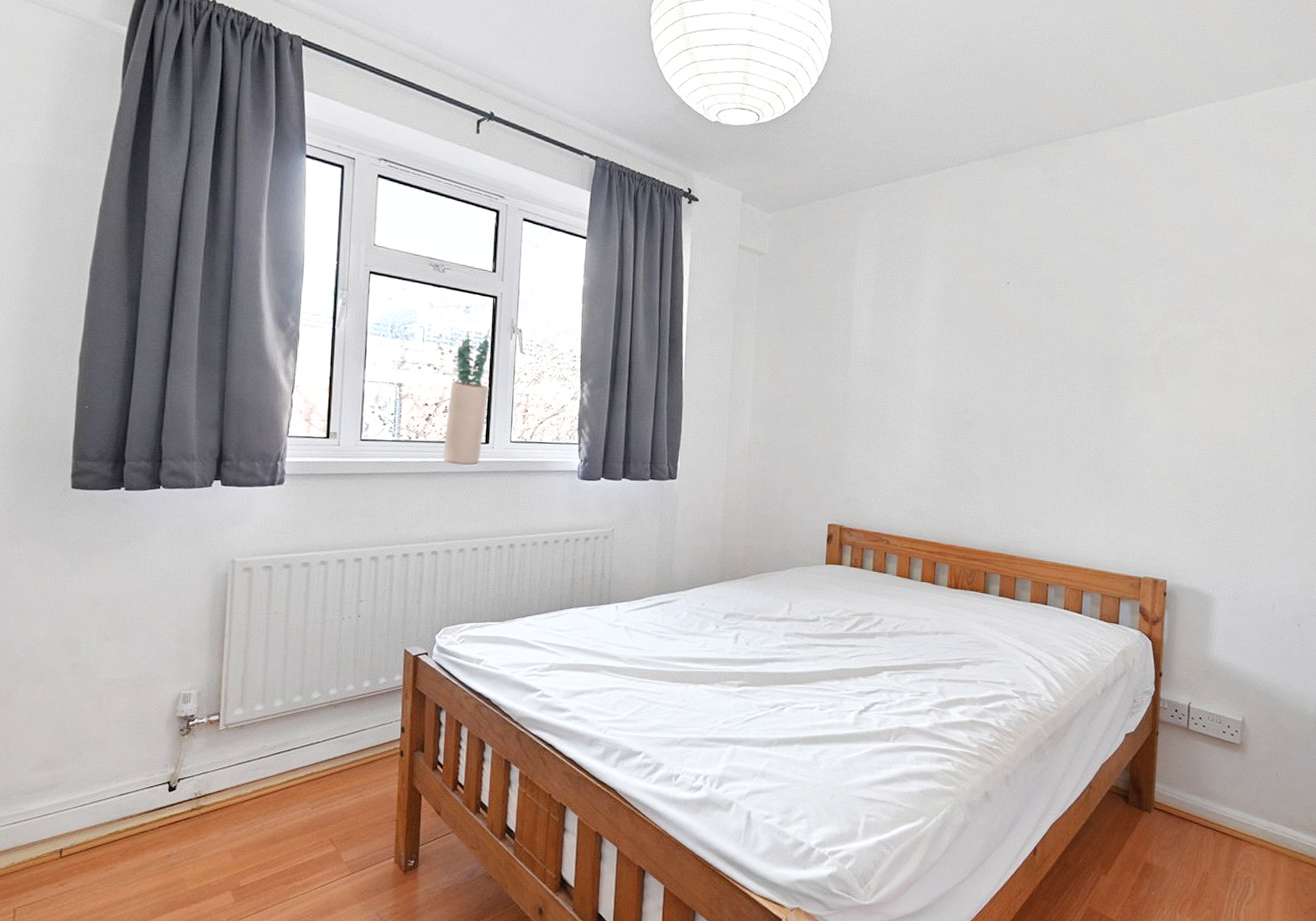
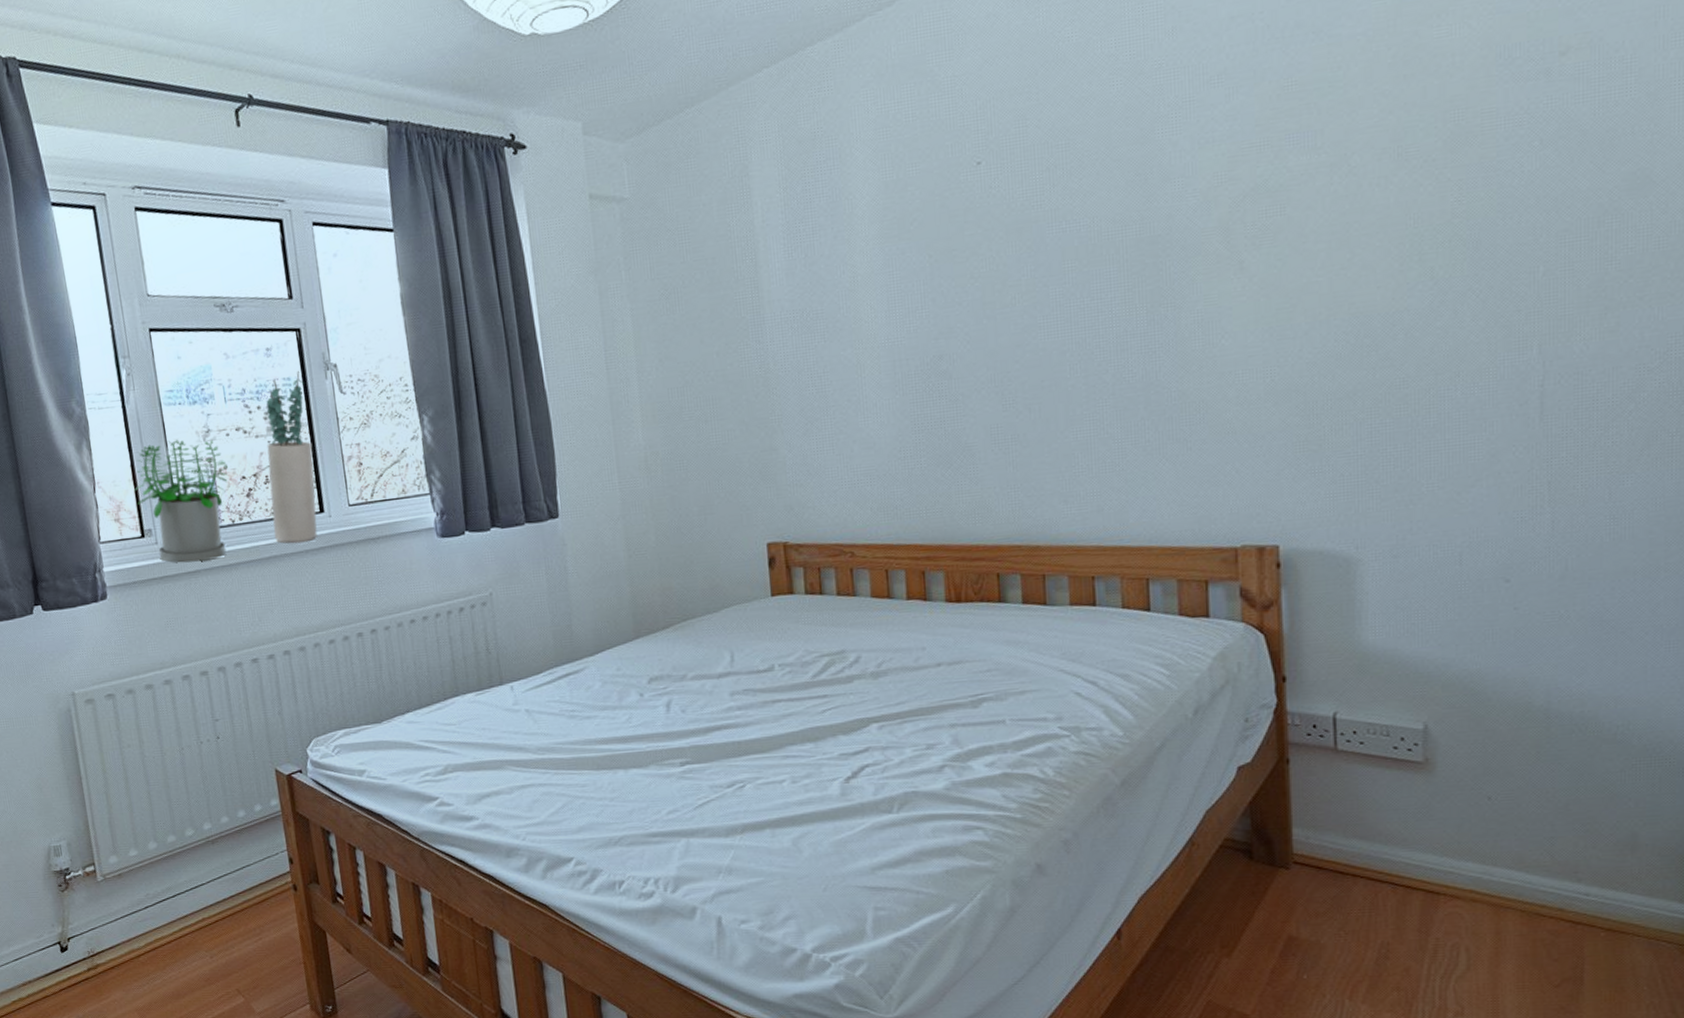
potted plant: none [329,363,415,467] -> present [134,439,229,564]

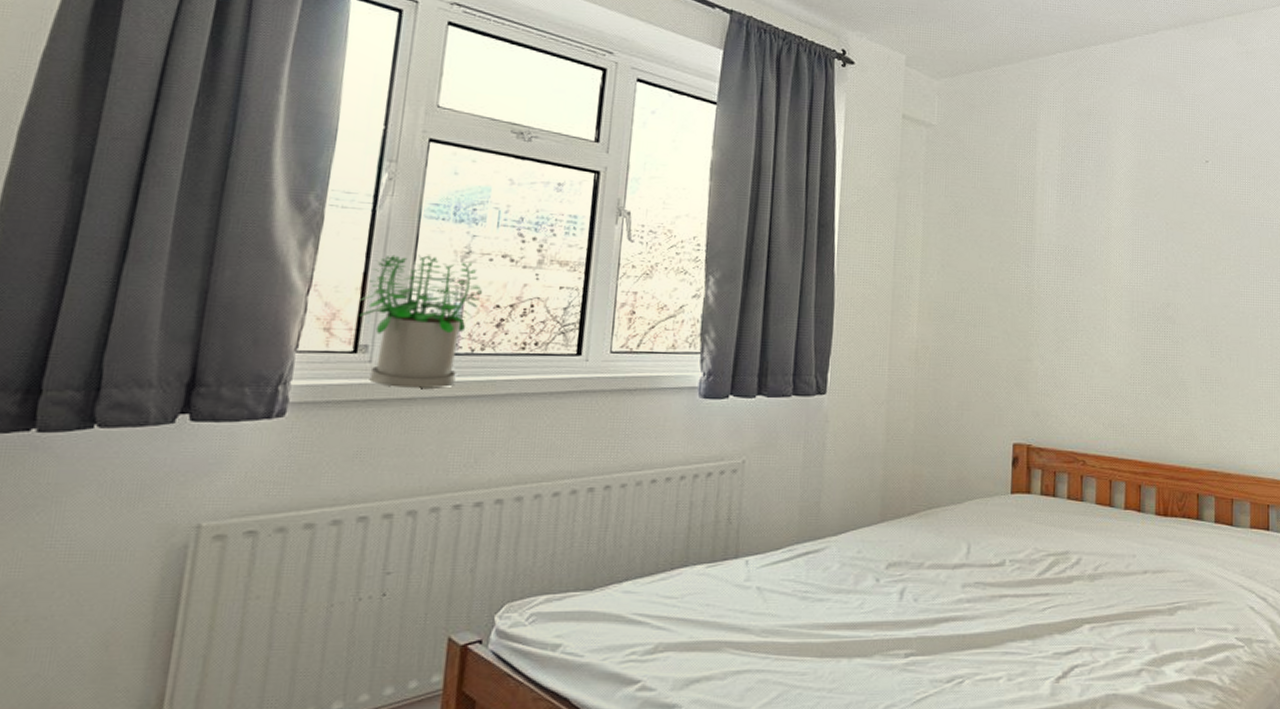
vase: present [266,371,318,544] -> none [517,211,591,384]

